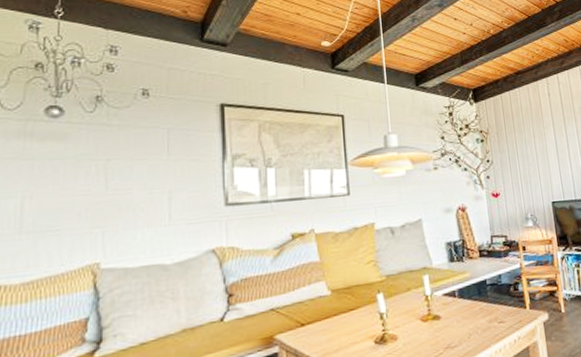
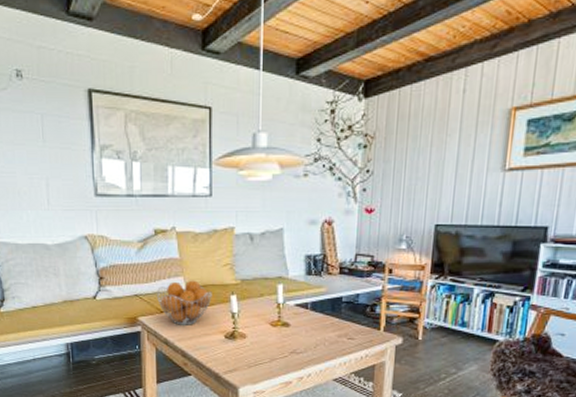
fruit basket: none [296,282,357,338] -> present [157,280,212,325]

